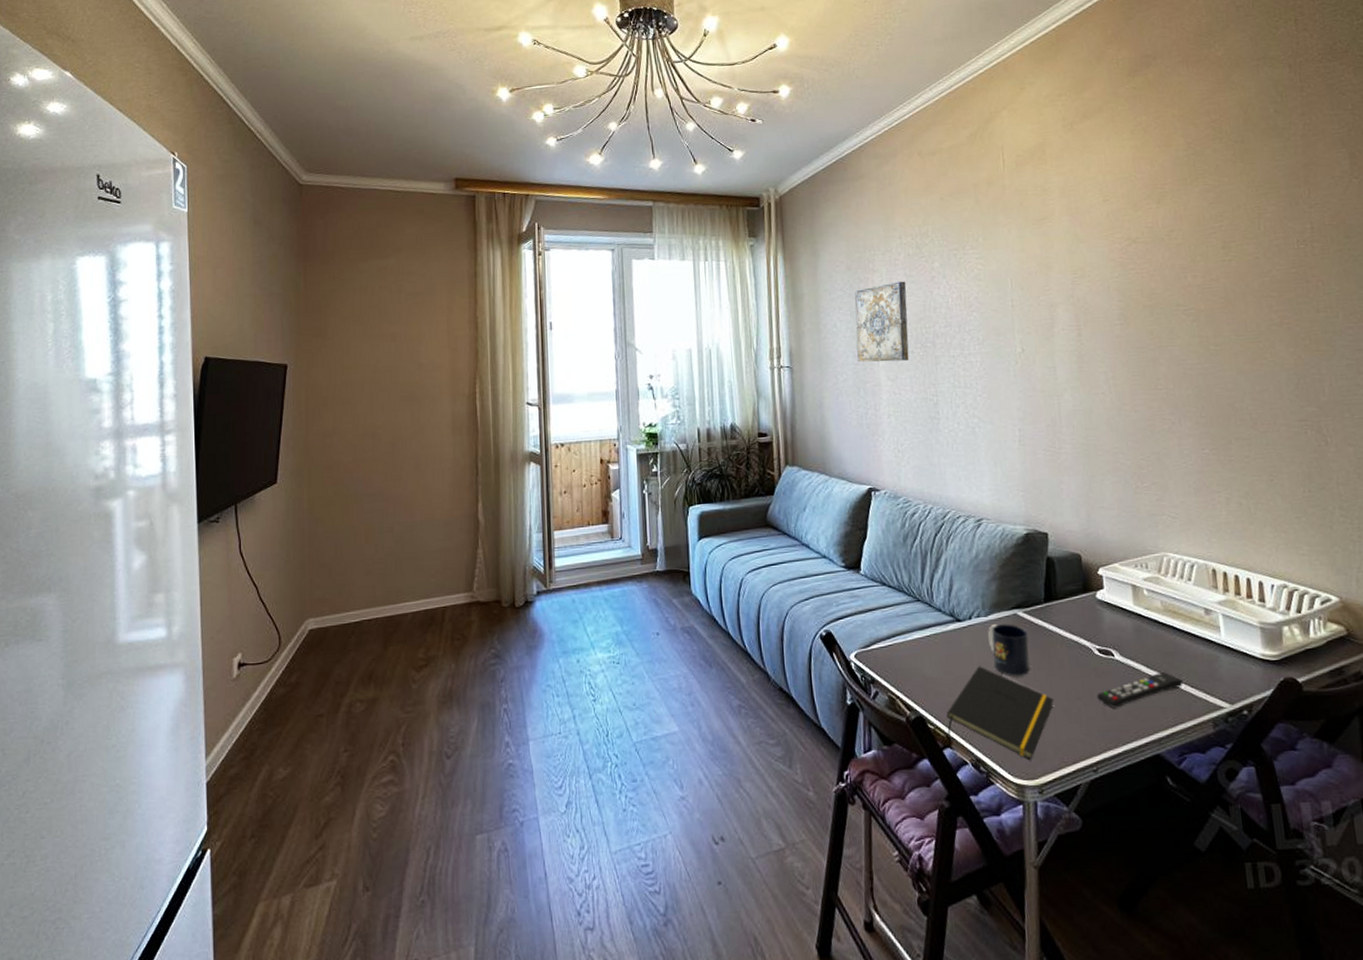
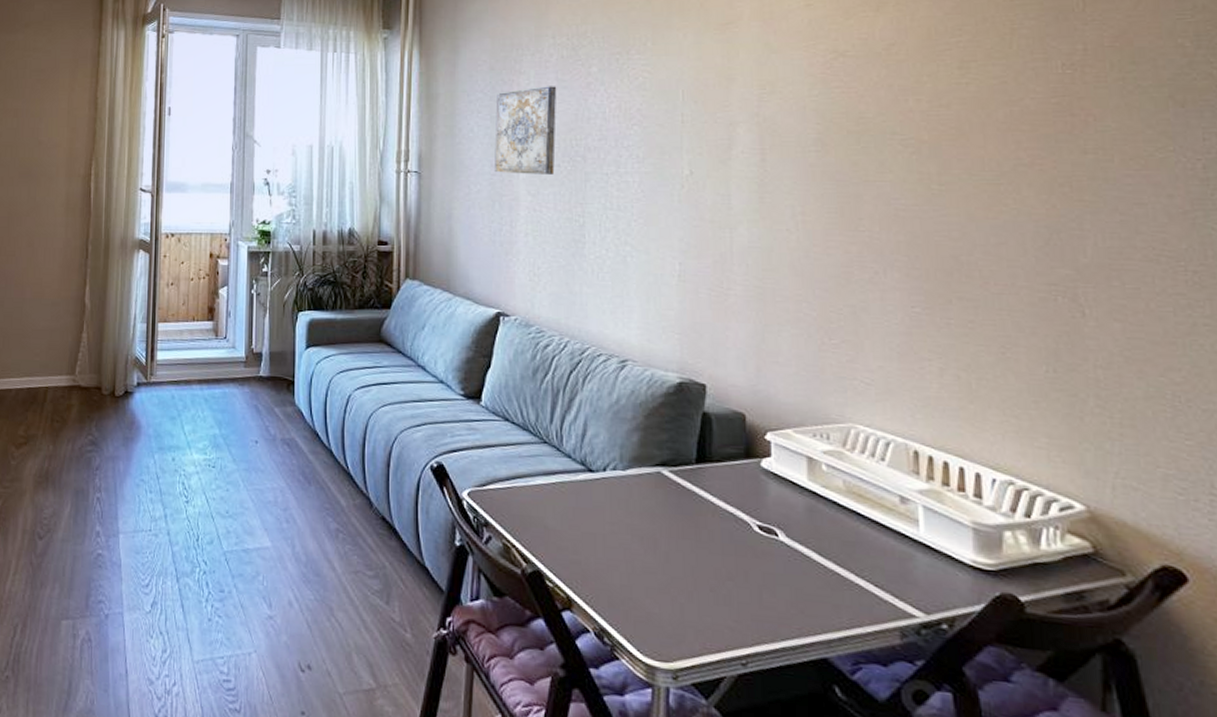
notepad: present [946,666,1054,761] -> none [568,525,699,640]
mug: present [987,624,1030,676] -> none [623,481,673,543]
remote control: present [1096,672,1183,709] -> none [752,563,865,597]

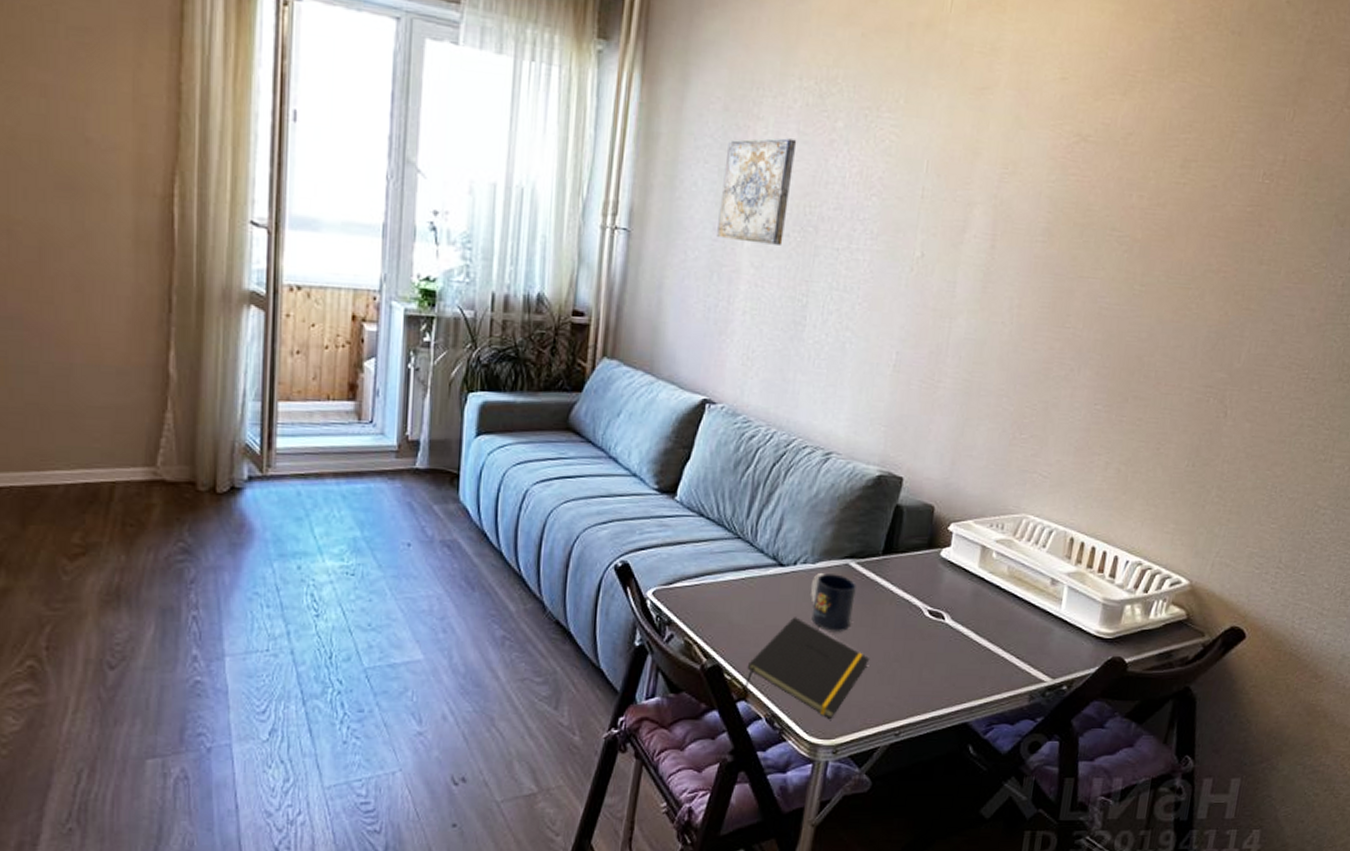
notepad: none [568,525,699,640] -> present [745,617,870,720]
mug: none [623,481,673,543] -> present [810,573,857,631]

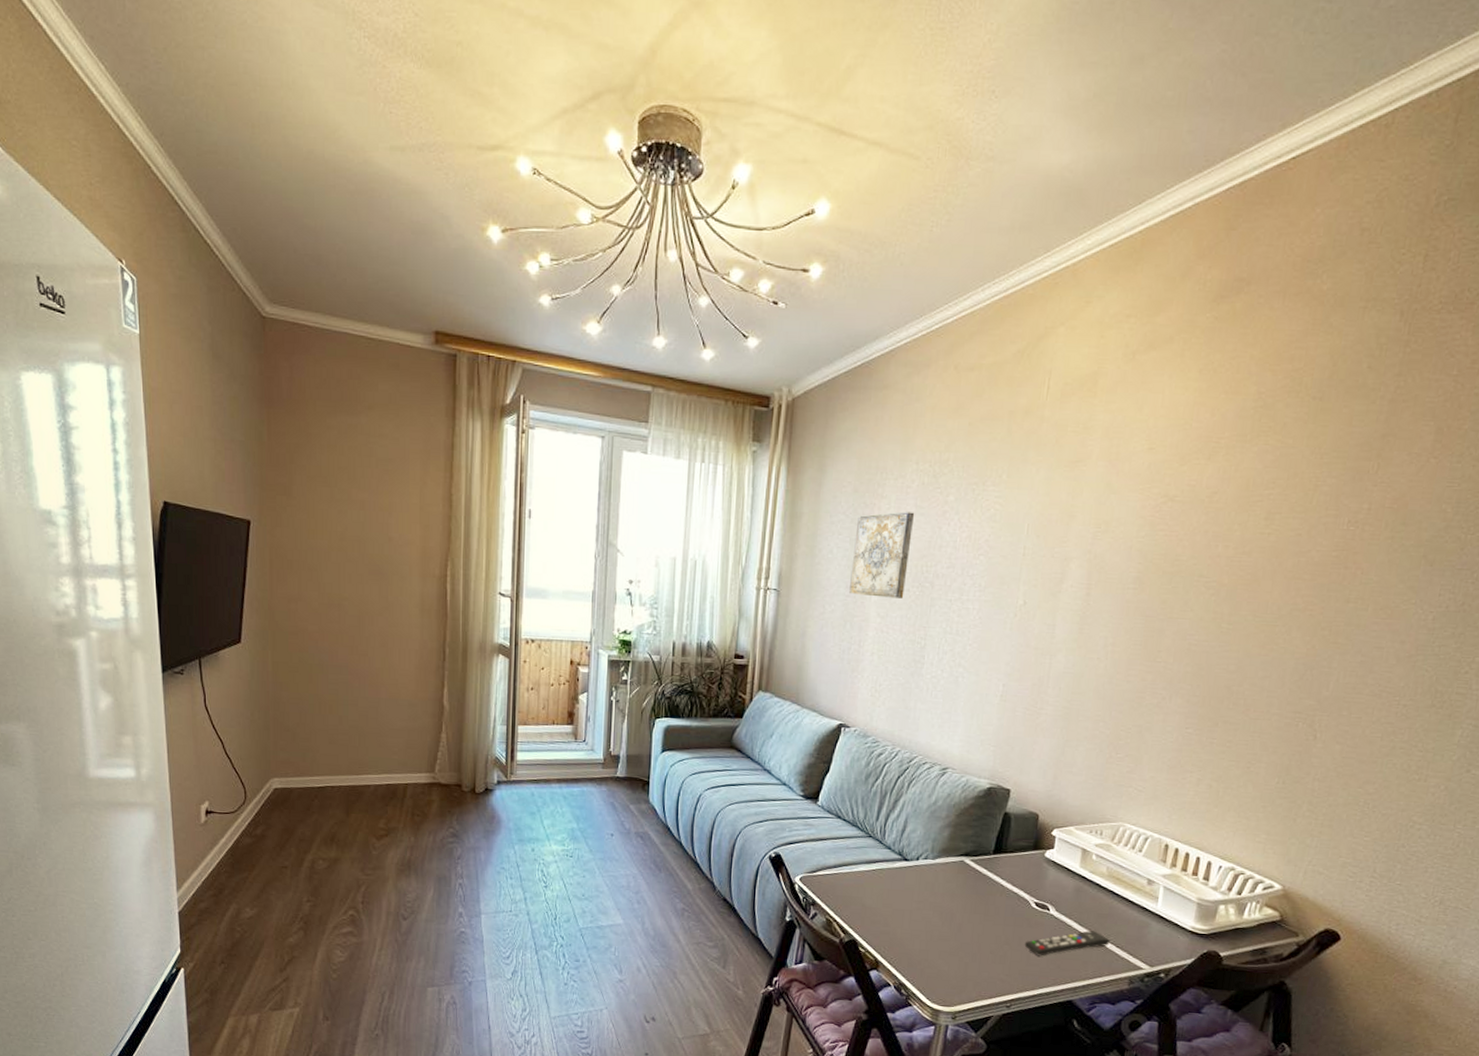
notepad: present [745,617,870,720] -> none [876,903,984,990]
mug: present [810,573,857,631] -> none [931,868,971,917]
remote control: none [916,641,1010,673] -> present [1024,930,1110,956]

